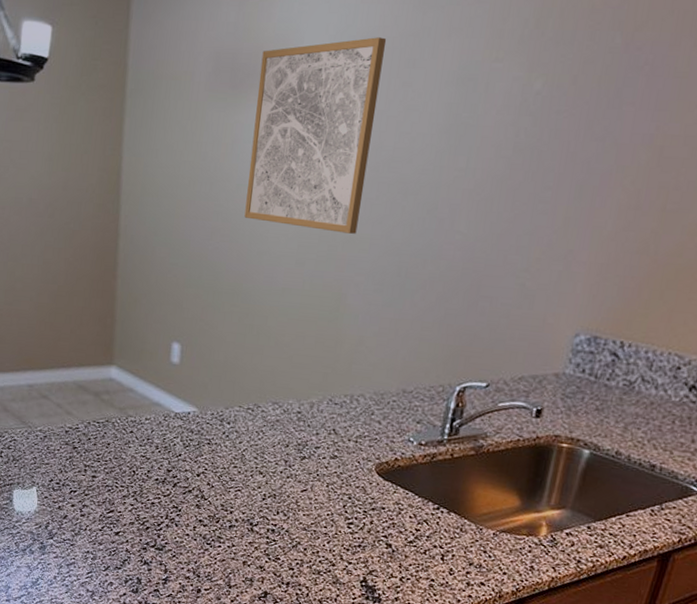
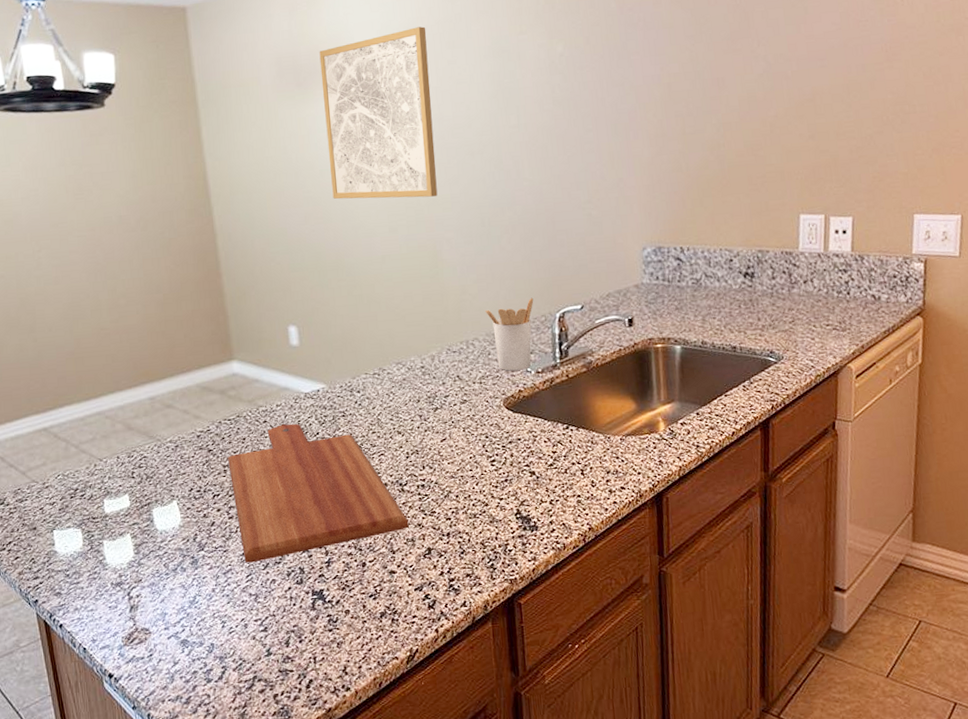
cutting board: none [88,438,251,568] -> present [228,423,409,563]
utensil holder: none [378,363,435,439] -> present [484,297,534,371]

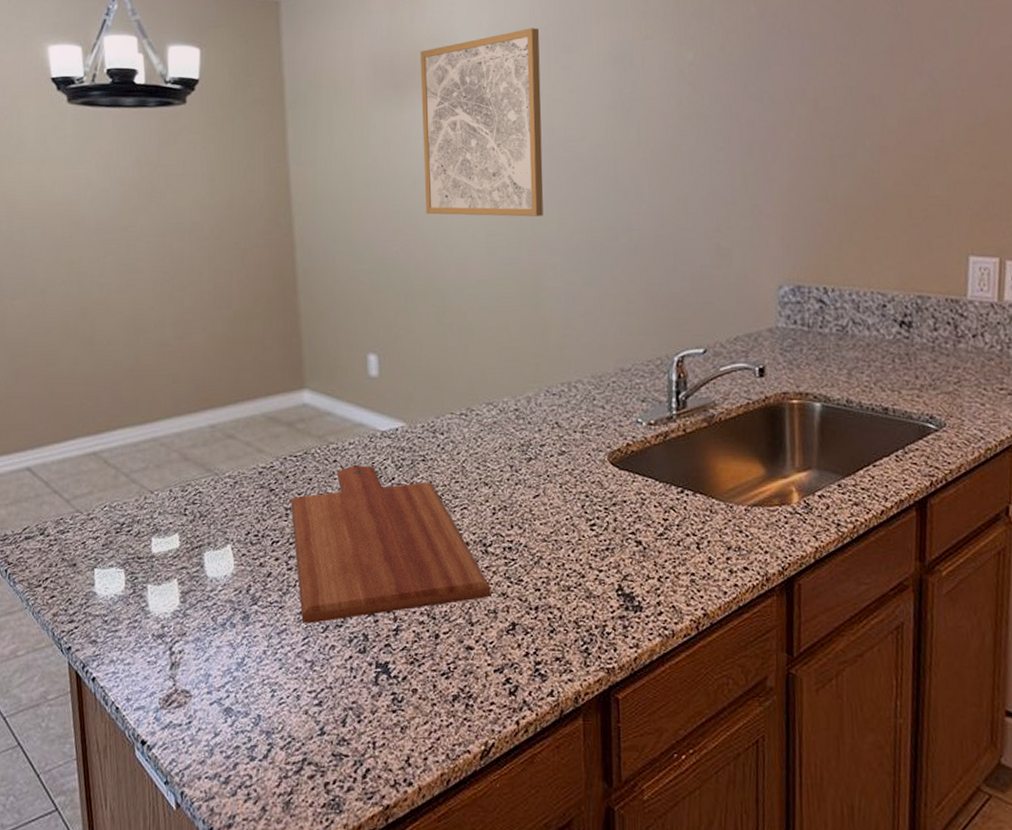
utensil holder: present [484,297,534,371] -> none [591,336,649,421]

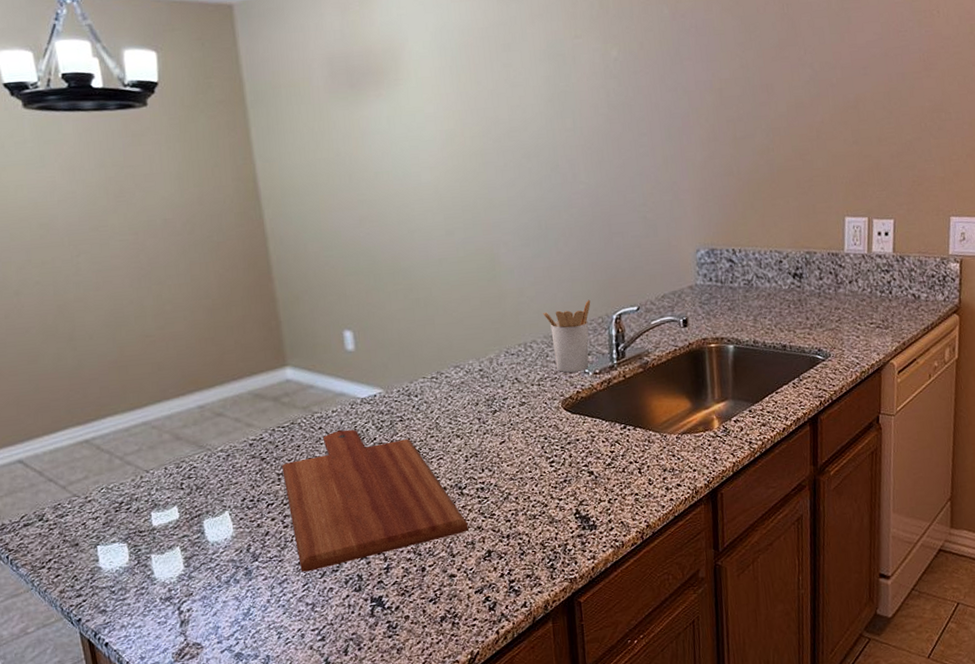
wall art: present [420,28,543,217] -> none [372,29,494,202]
utensil holder: none [591,336,649,421] -> present [542,299,591,373]

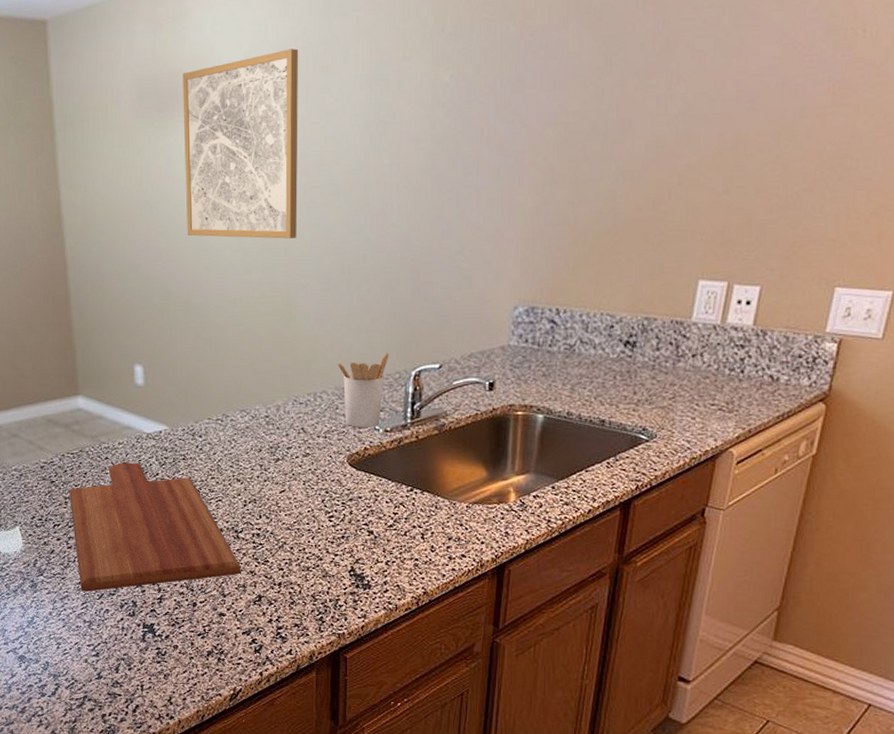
wall art: none [372,29,494,202] -> present [182,48,299,239]

